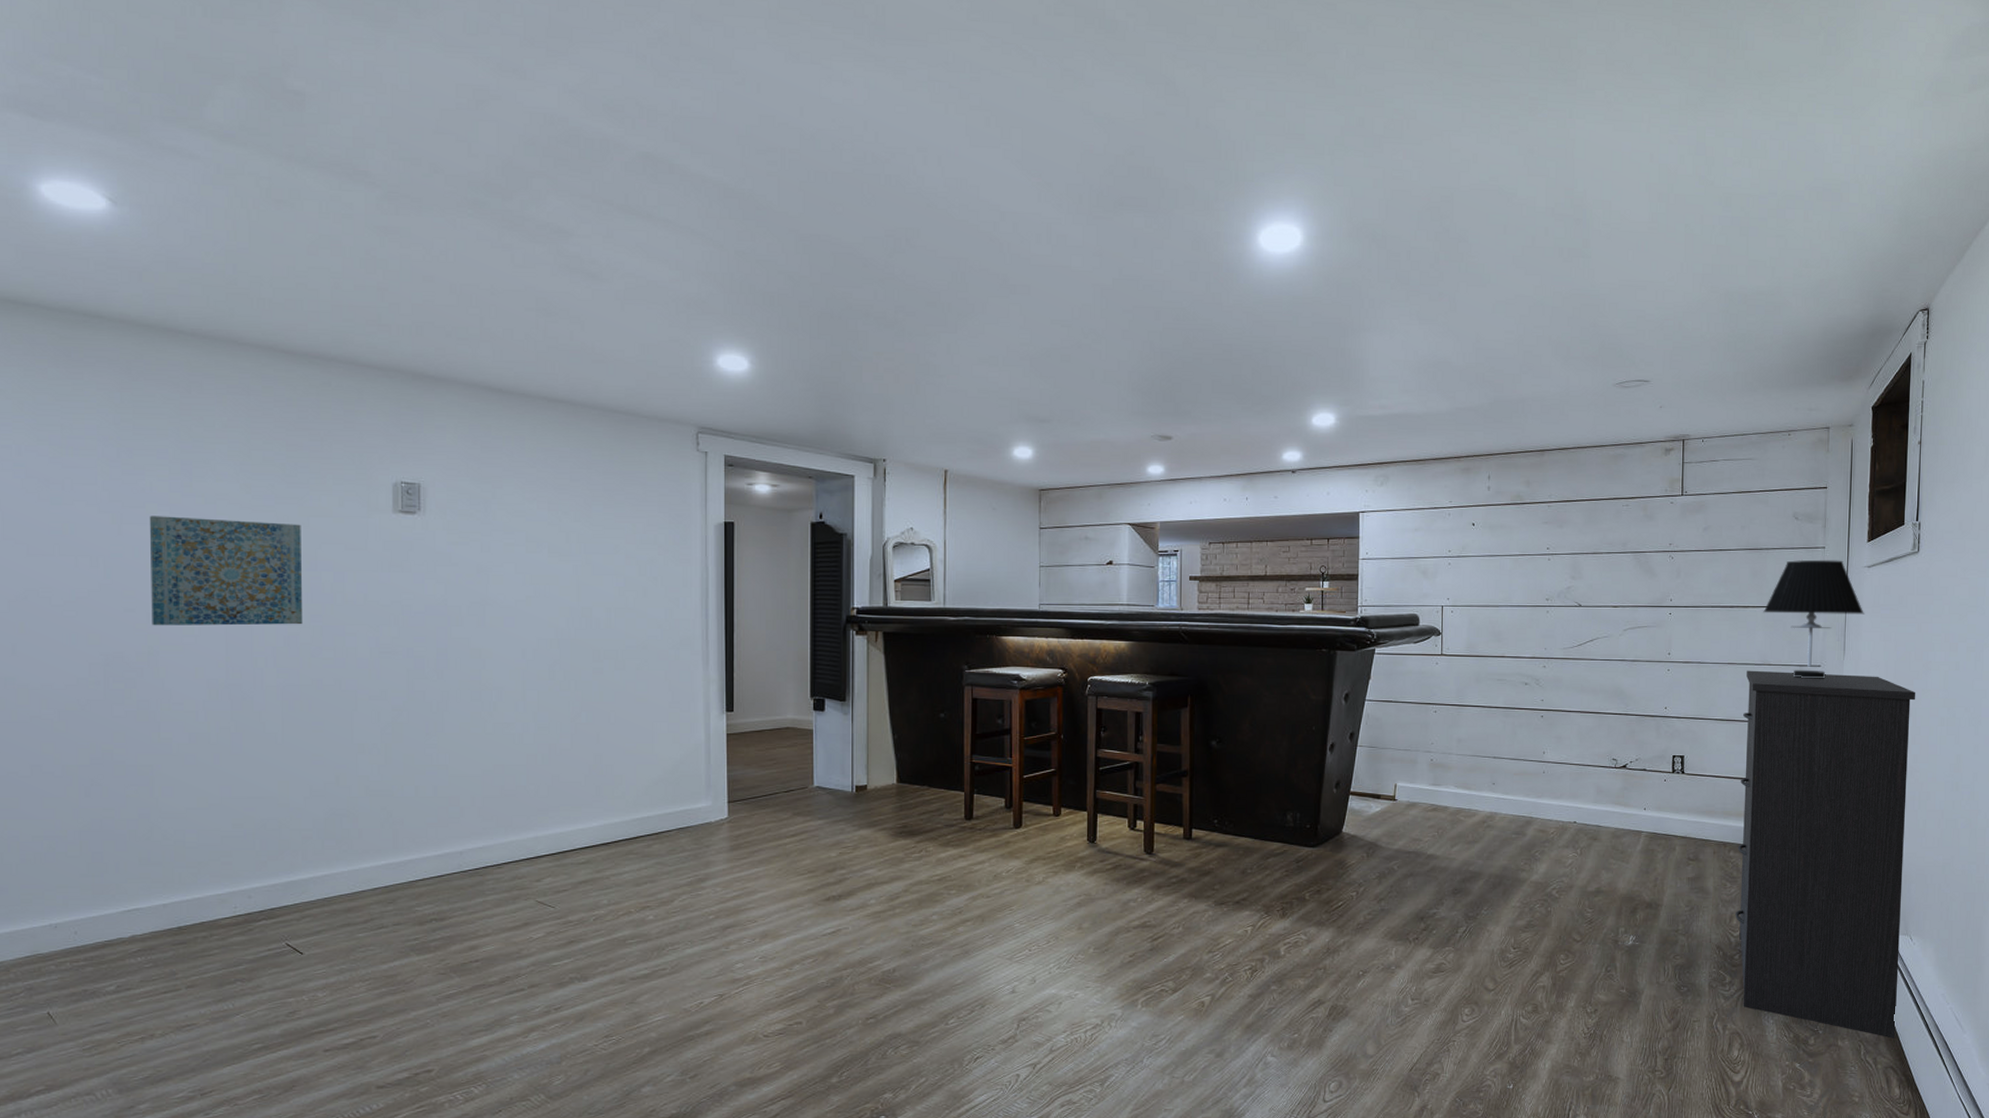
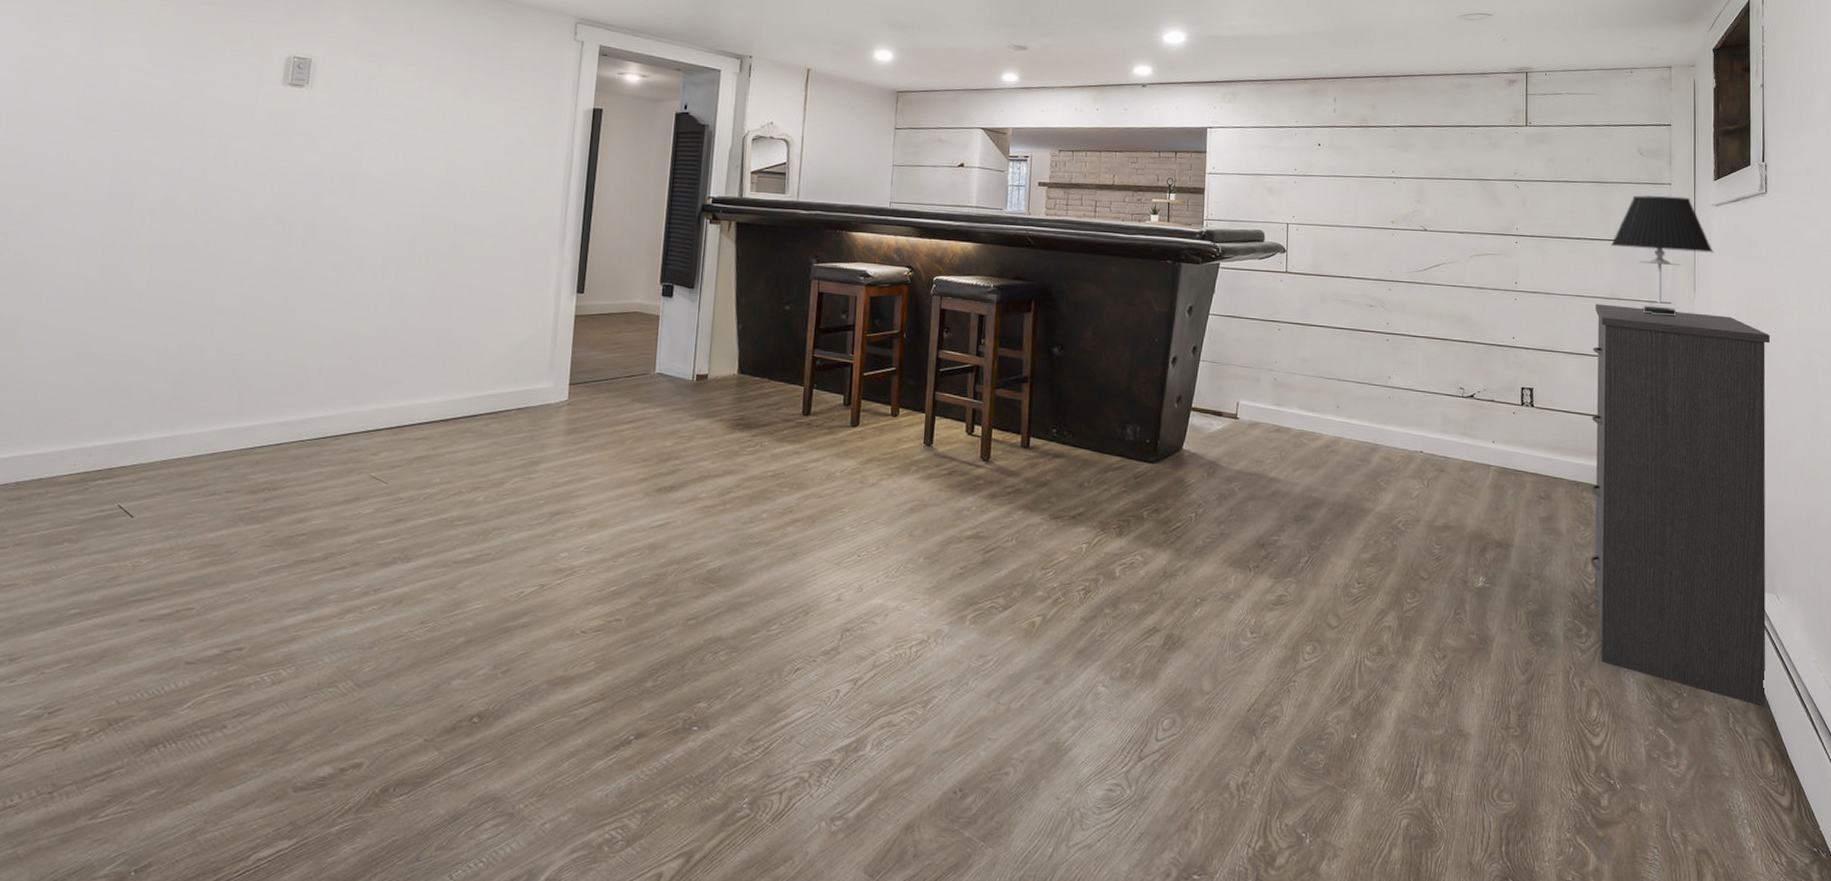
wall art: present [149,515,303,626] -> none [41,77,195,188]

